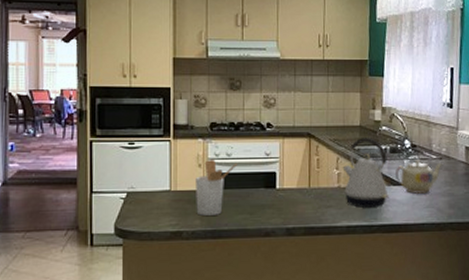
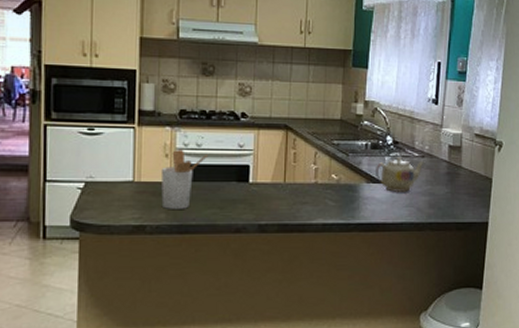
kettle: present [342,138,389,208] -> none [320,132,368,205]

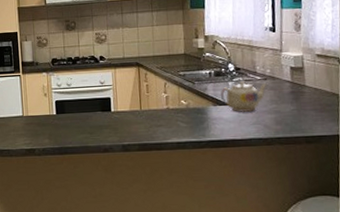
utensil holder: present [161,149,209,209] -> none [43,88,77,136]

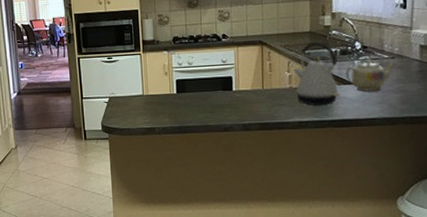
kettle: none [170,64,216,126] -> present [293,42,339,105]

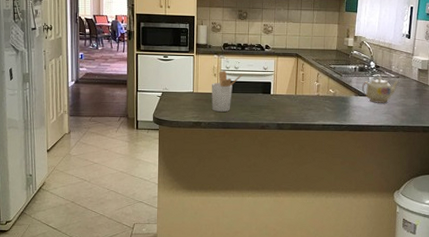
utensil holder: none [163,67,198,115] -> present [211,70,243,112]
kettle: present [293,42,339,105] -> none [321,59,356,112]

